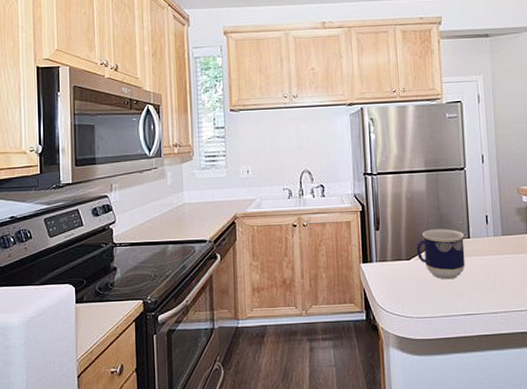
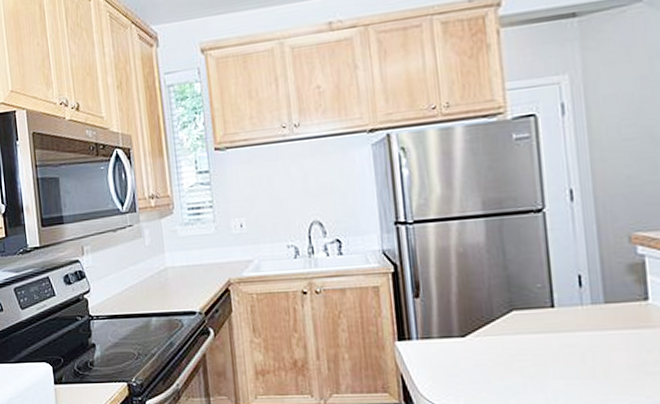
cup: present [416,229,465,280] -> none [473,294,548,364]

